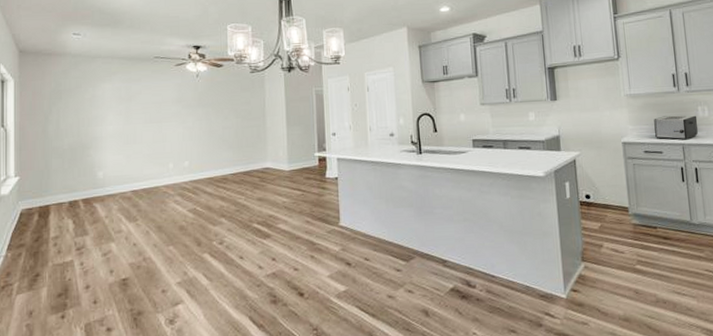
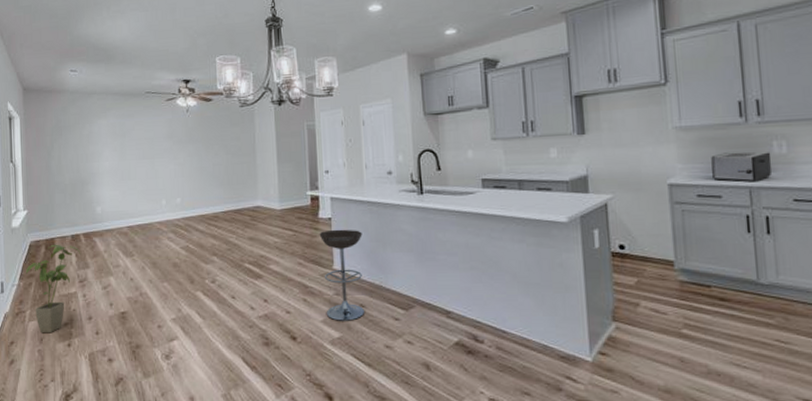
house plant: none [15,211,79,307] -> present [26,244,81,333]
bar stool: none [326,187,368,275] -> present [319,229,364,321]

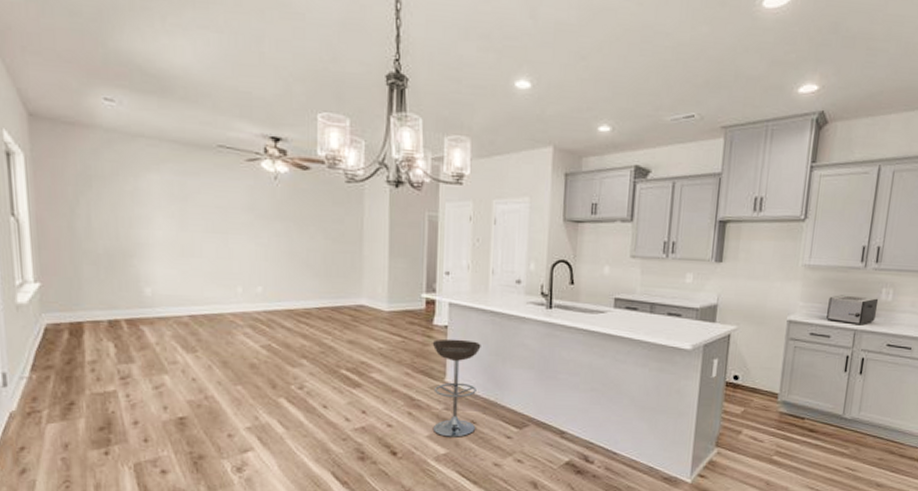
house plant: present [26,244,81,333] -> none [41,329,123,439]

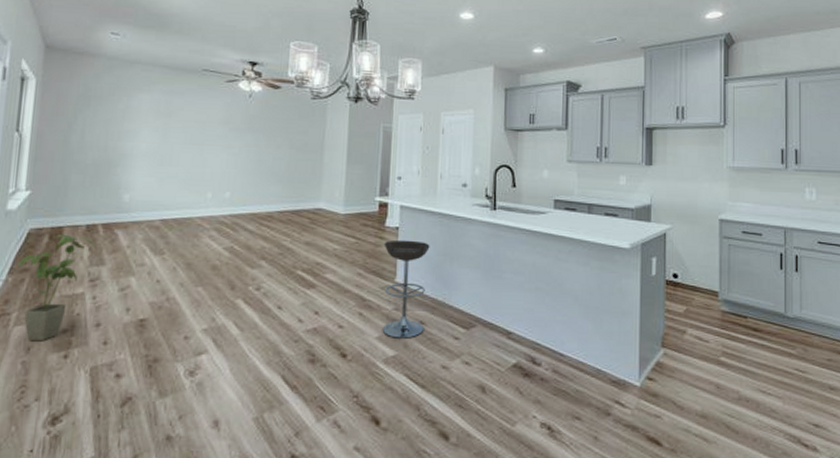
house plant: none [41,329,123,439] -> present [19,234,97,342]
toaster: present [826,295,879,326] -> none [756,194,804,224]

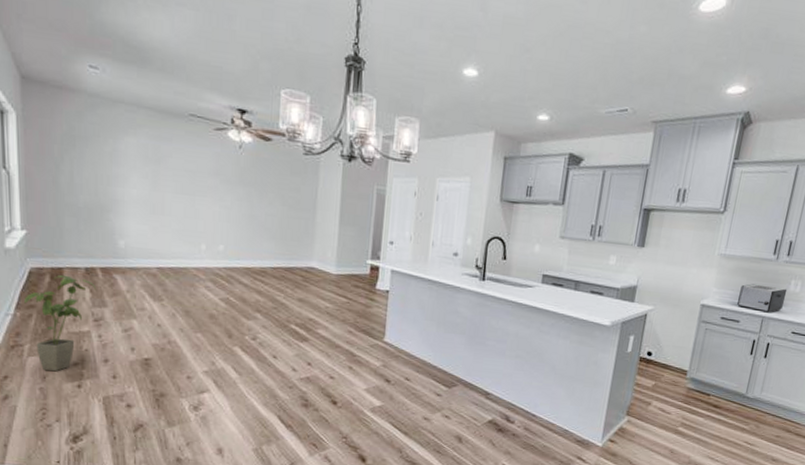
bar stool: present [382,239,430,339] -> none [370,302,418,392]
toaster: none [756,194,804,224] -> present [737,283,788,313]

